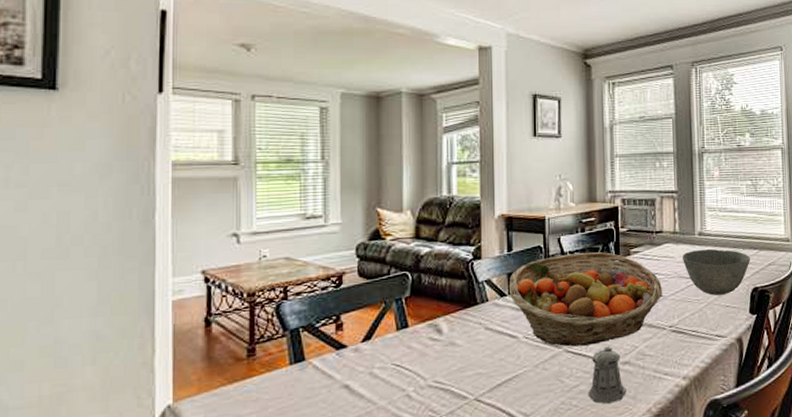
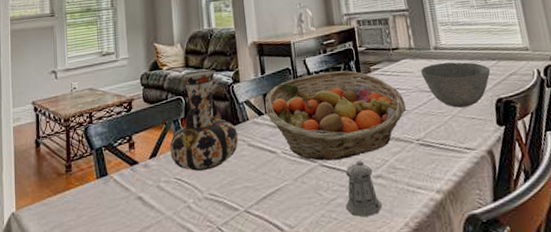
vase: none [389,242,475,357] -> present [170,69,239,172]

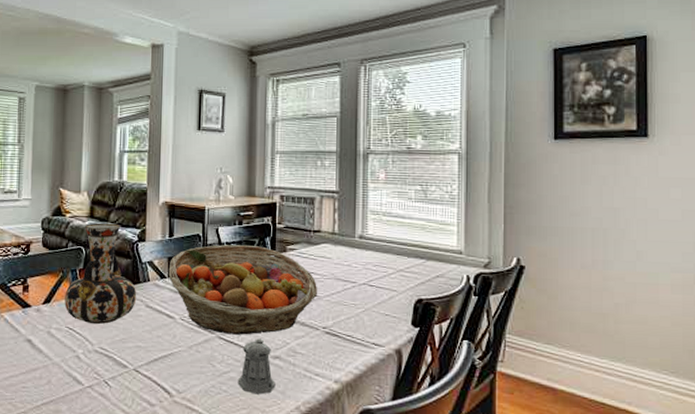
bowl: present [421,62,490,108] -> none [341,253,415,303]

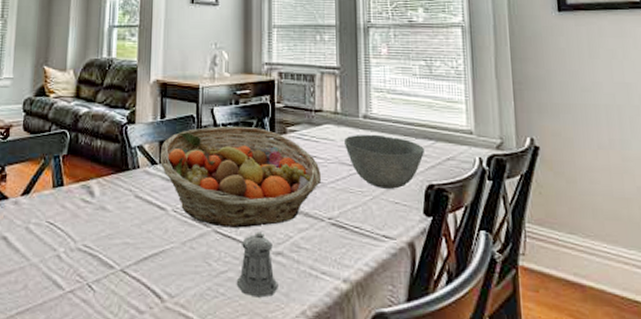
vase: present [64,223,137,325] -> none [45,103,125,218]
bowl: none [341,253,415,303] -> present [345,134,424,189]

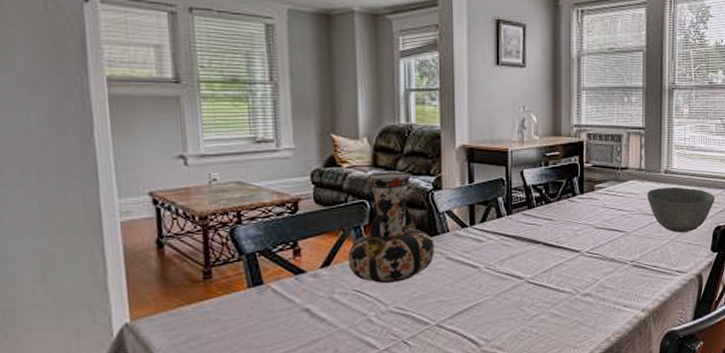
vase: none [45,103,125,218] -> present [348,172,435,284]
fruit basket: present [159,126,321,228] -> none [470,186,625,278]
pepper shaker: present [236,232,278,298] -> none [548,278,586,333]

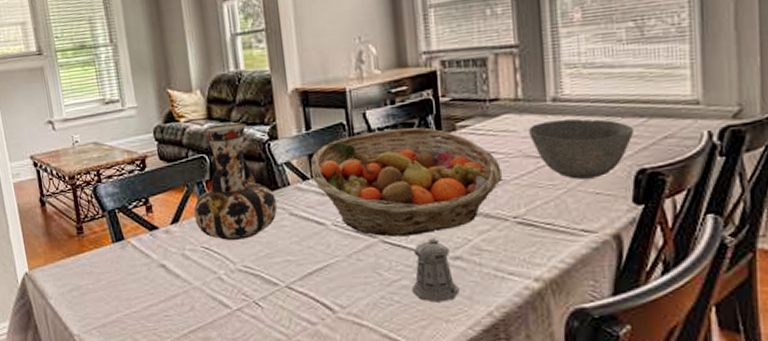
fruit basket: none [470,186,625,278] -> present [310,127,502,237]
pepper shaker: none [548,278,586,333] -> present [411,238,459,303]

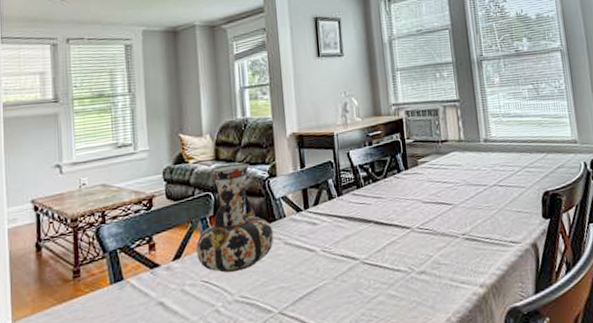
fruit basket: present [310,127,502,237] -> none [303,163,453,258]
pepper shaker: present [411,238,459,303] -> none [386,256,425,315]
bowl: present [529,118,633,180] -> none [470,155,539,202]

